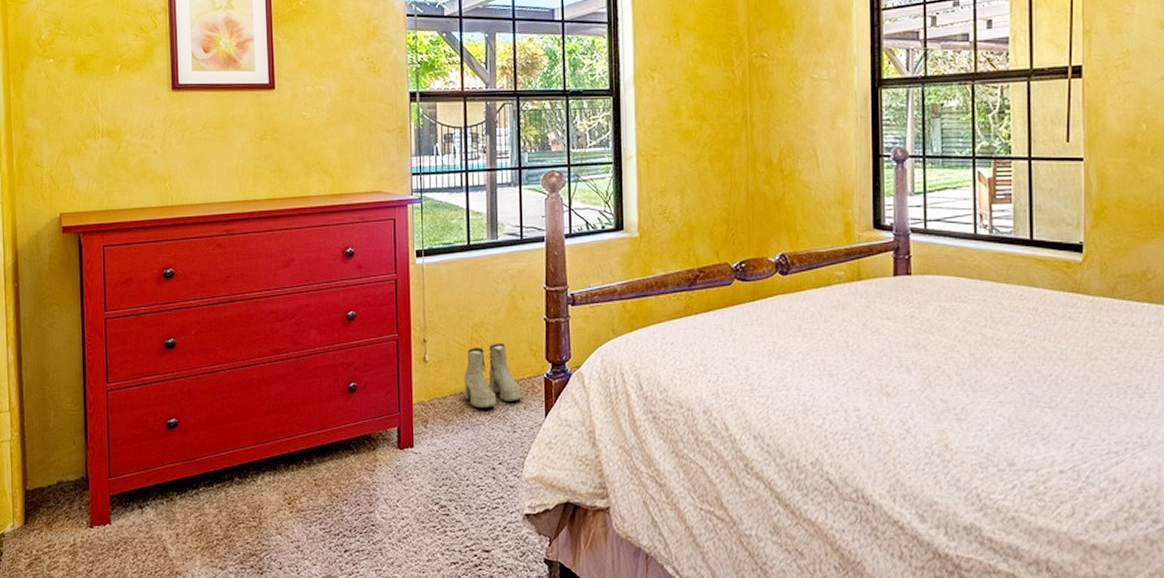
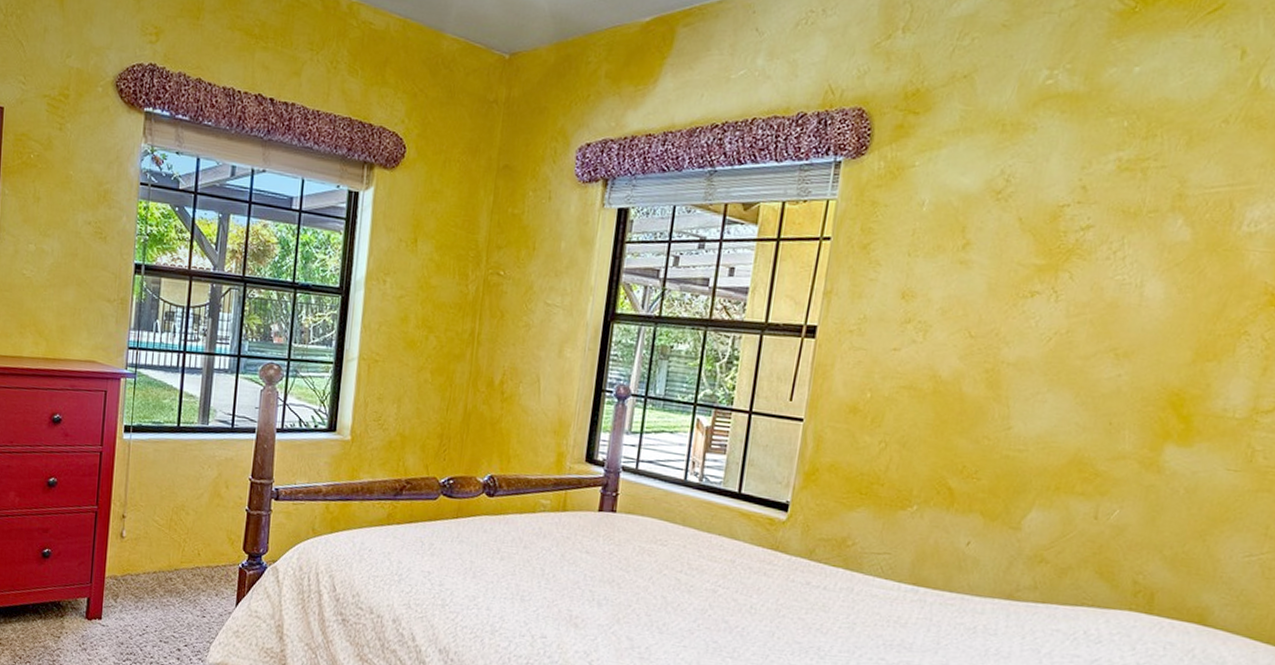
boots: present [463,342,522,409] -> none [158,527,215,591]

